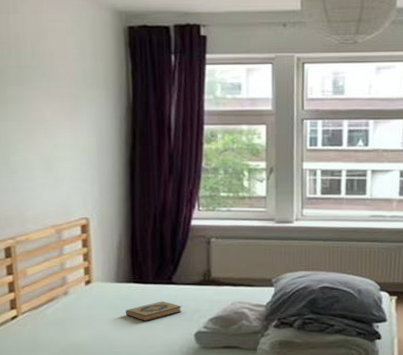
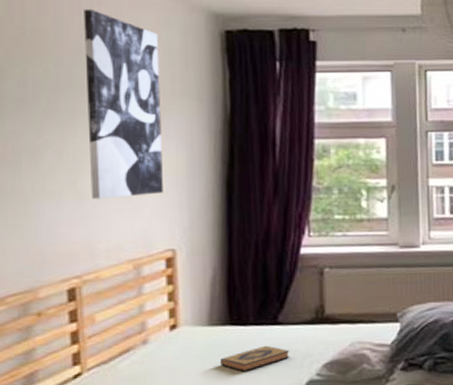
wall art: none [10,7,78,174] -> present [84,9,163,200]

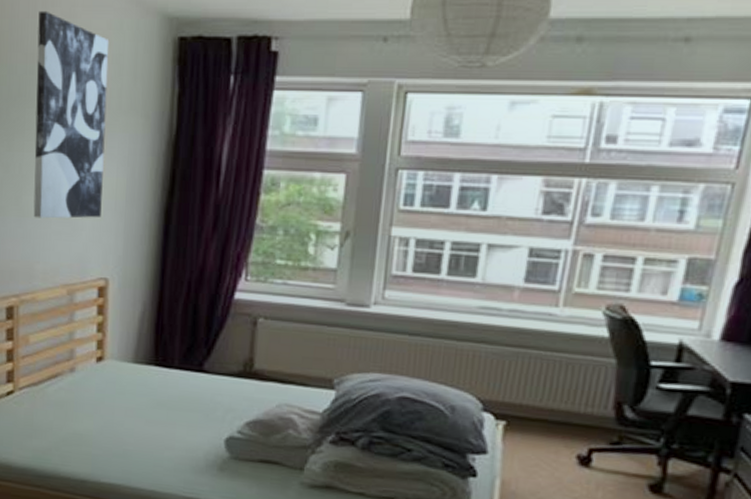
hardback book: present [221,345,290,371] -> none [142,392,213,416]

